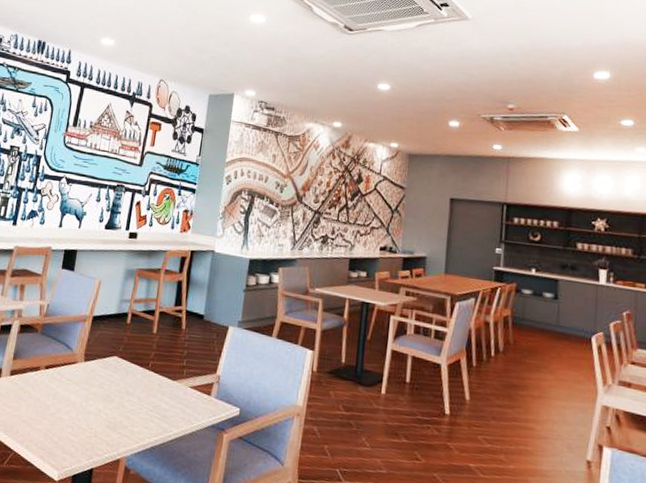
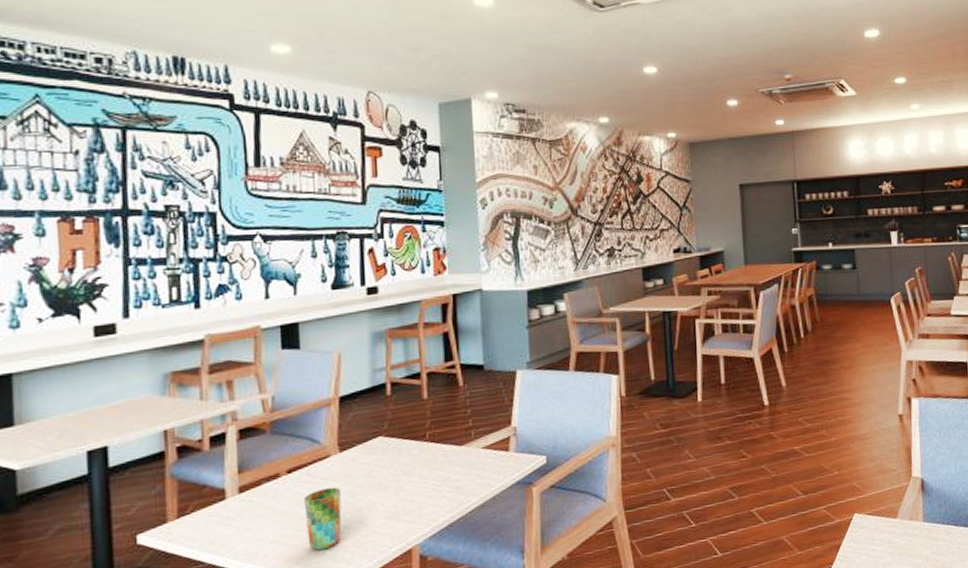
cup: none [48,388,79,440] -> present [303,487,342,551]

